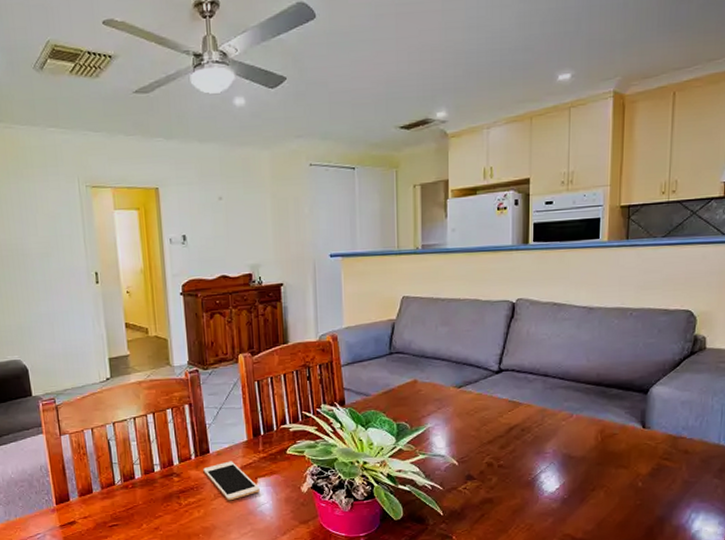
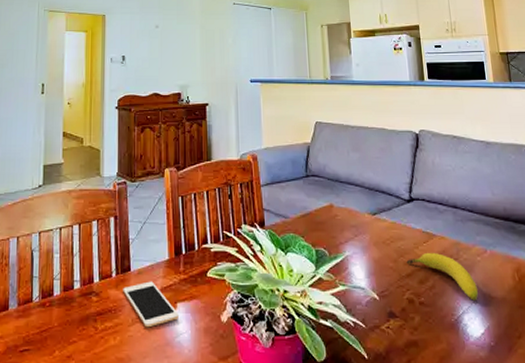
fruit: none [489,419,559,461] -> present [406,252,479,301]

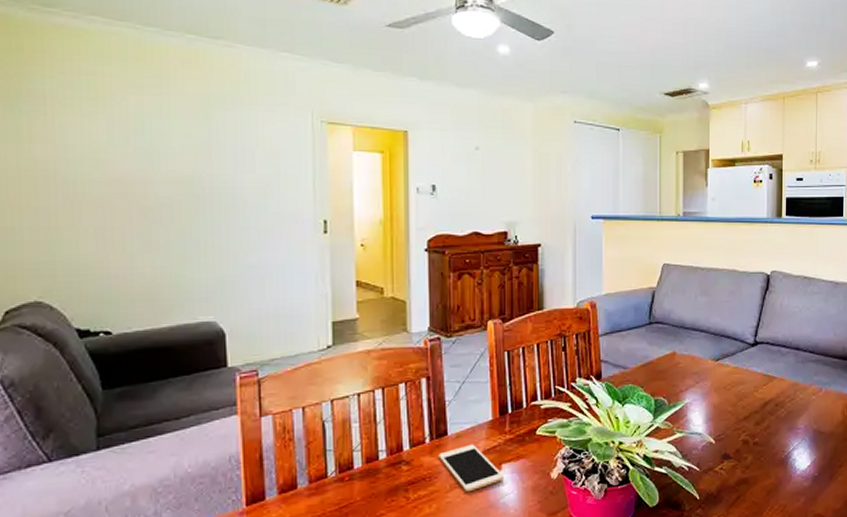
fruit: present [406,252,479,301] -> none [745,394,810,437]

